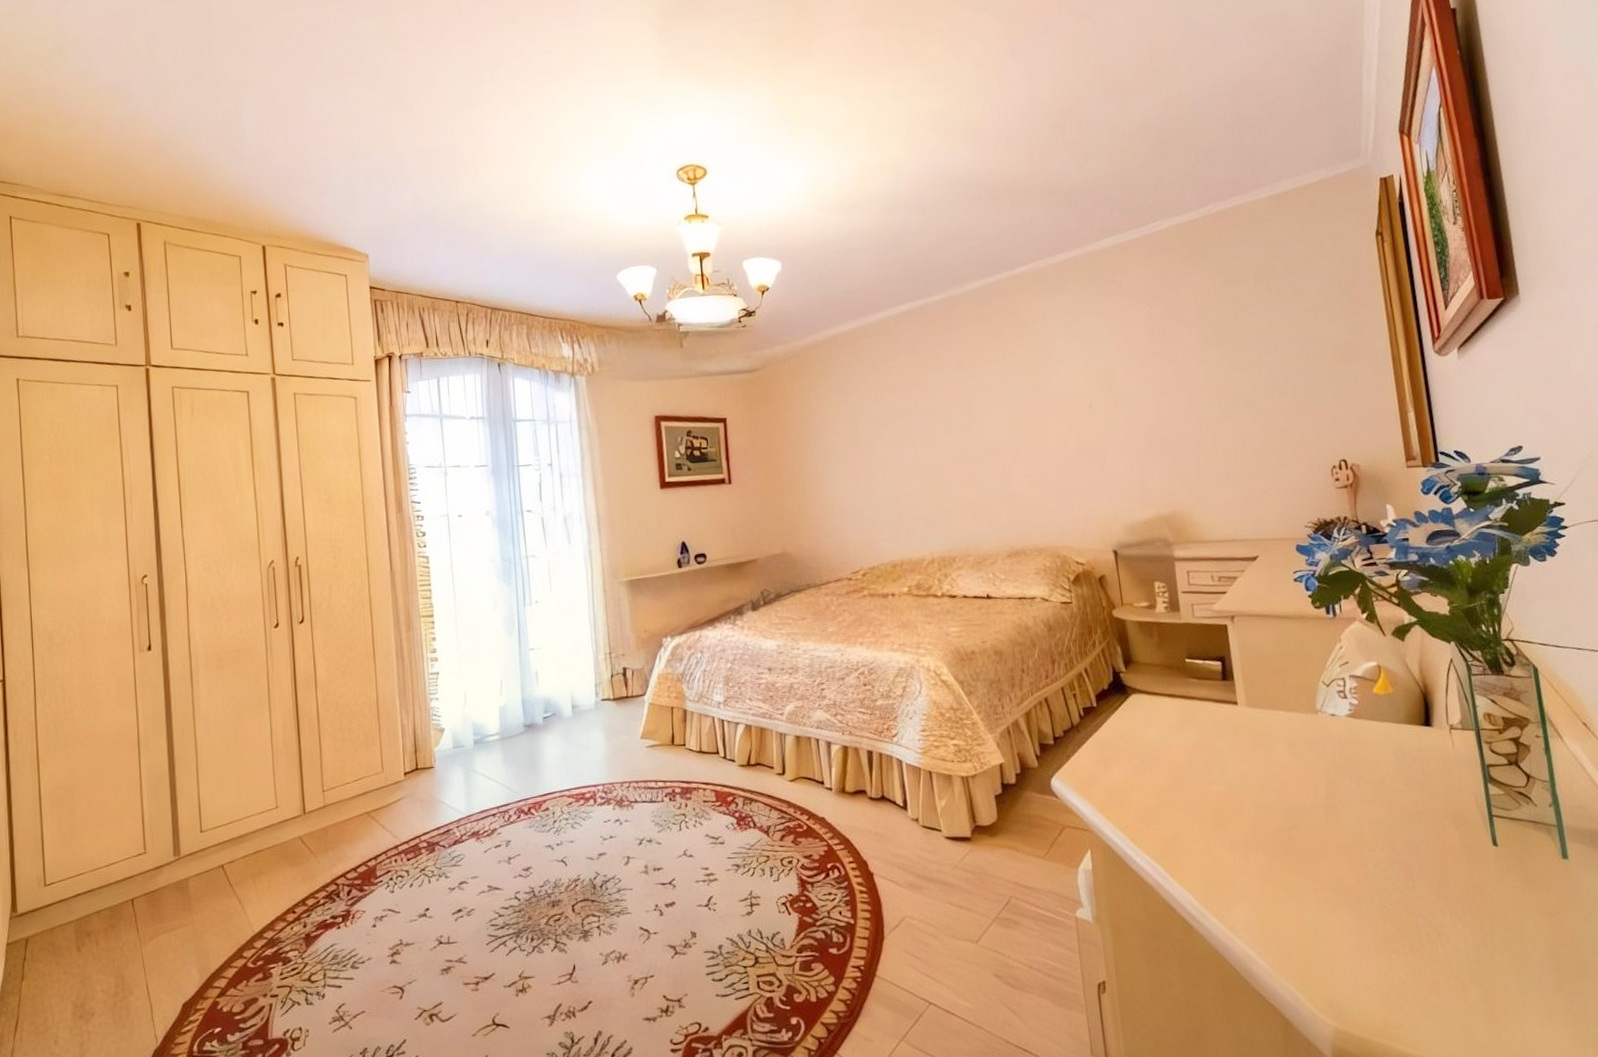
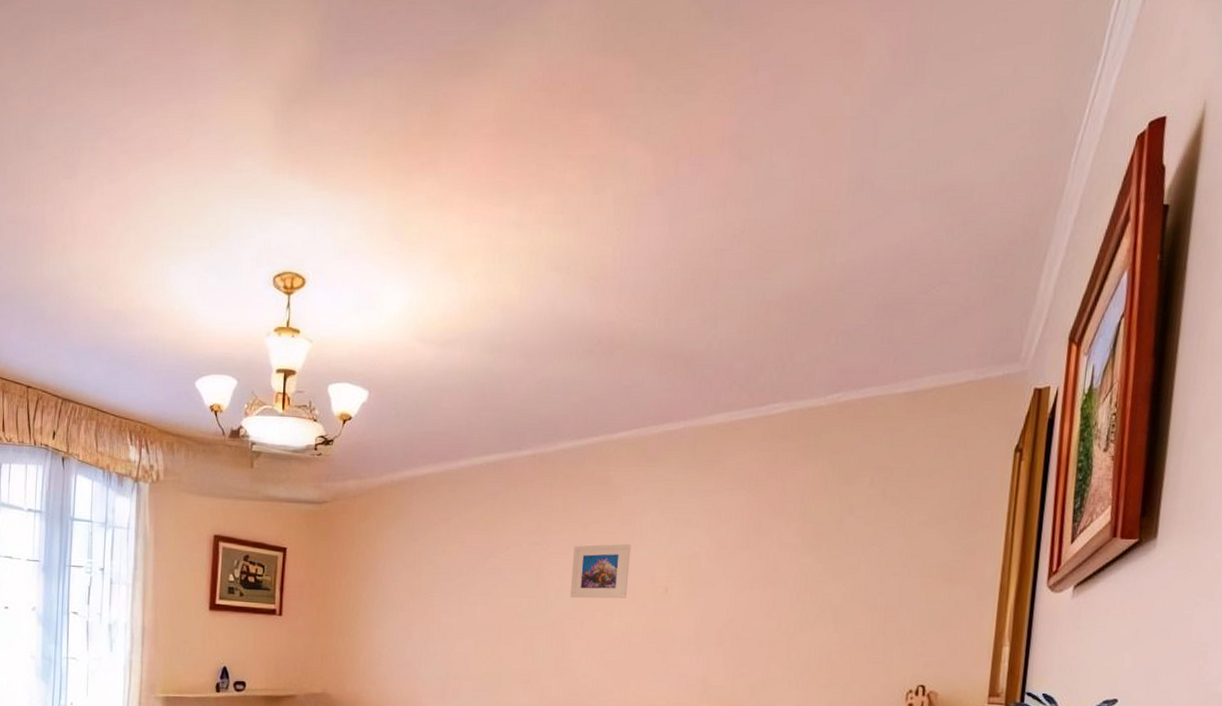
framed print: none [997,368,1055,426] -> present [569,543,631,599]

